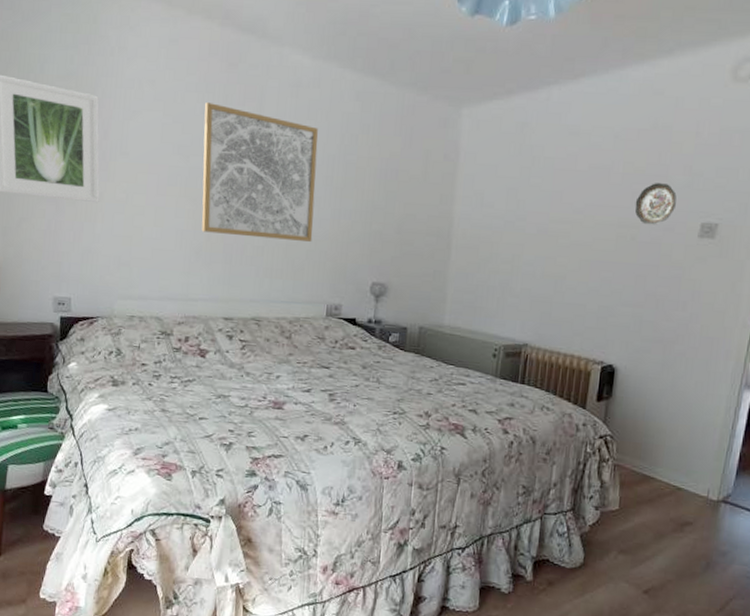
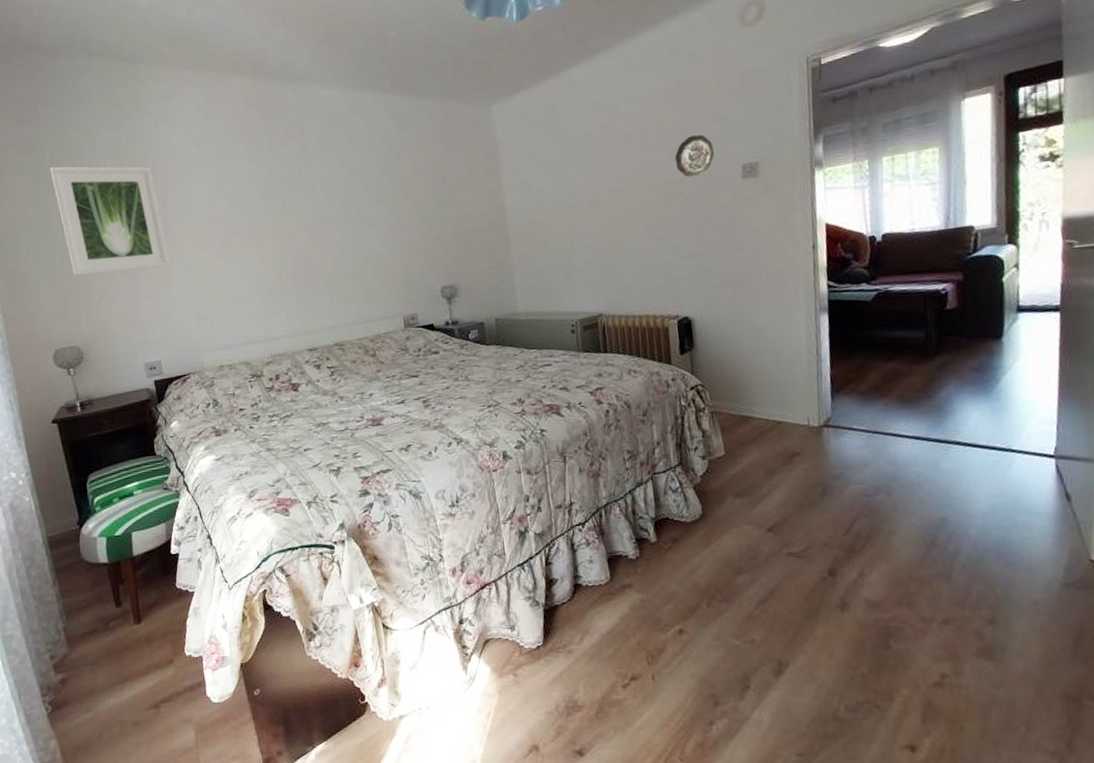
wall art: present [201,101,318,242] -> none [250,150,377,273]

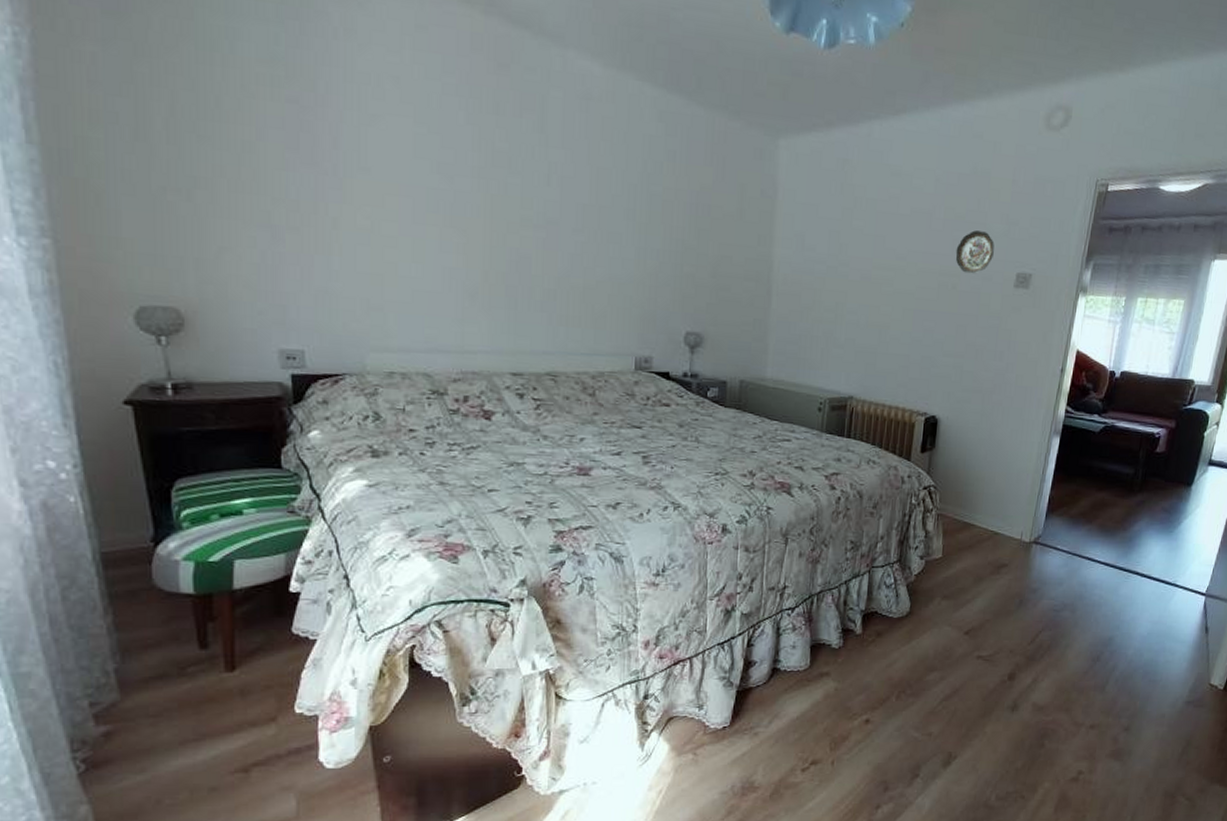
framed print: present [50,166,170,276] -> none [156,49,334,231]

